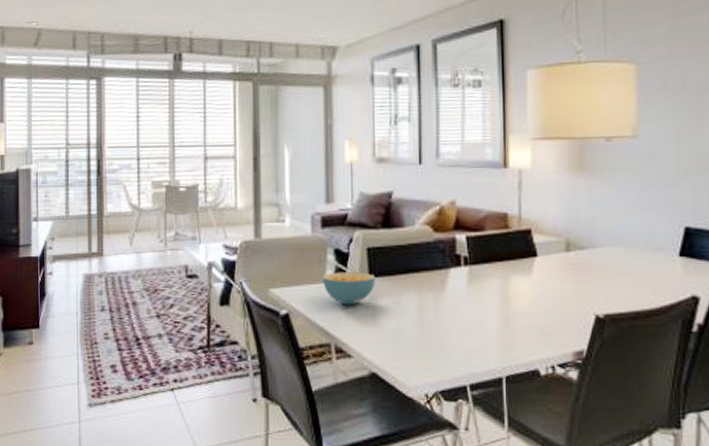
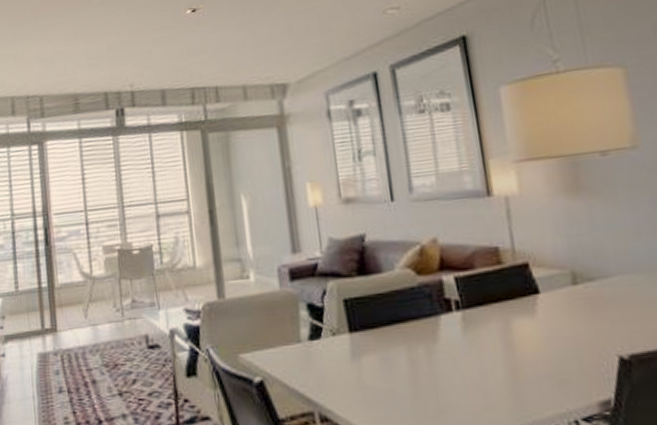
cereal bowl: present [321,272,376,305] -> none [296,327,358,367]

